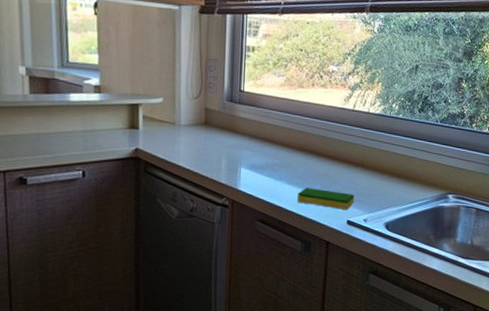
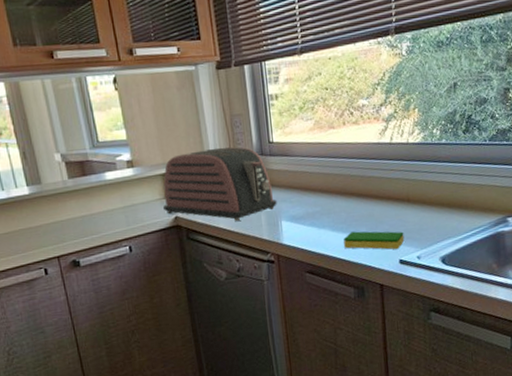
toaster: none [125,87,239,161] -> present [163,147,277,221]

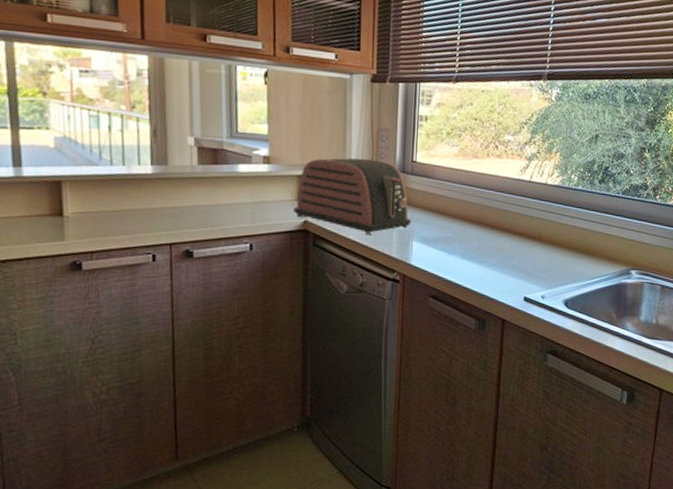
dish sponge: present [343,231,405,250] -> none [472,262,532,287]

